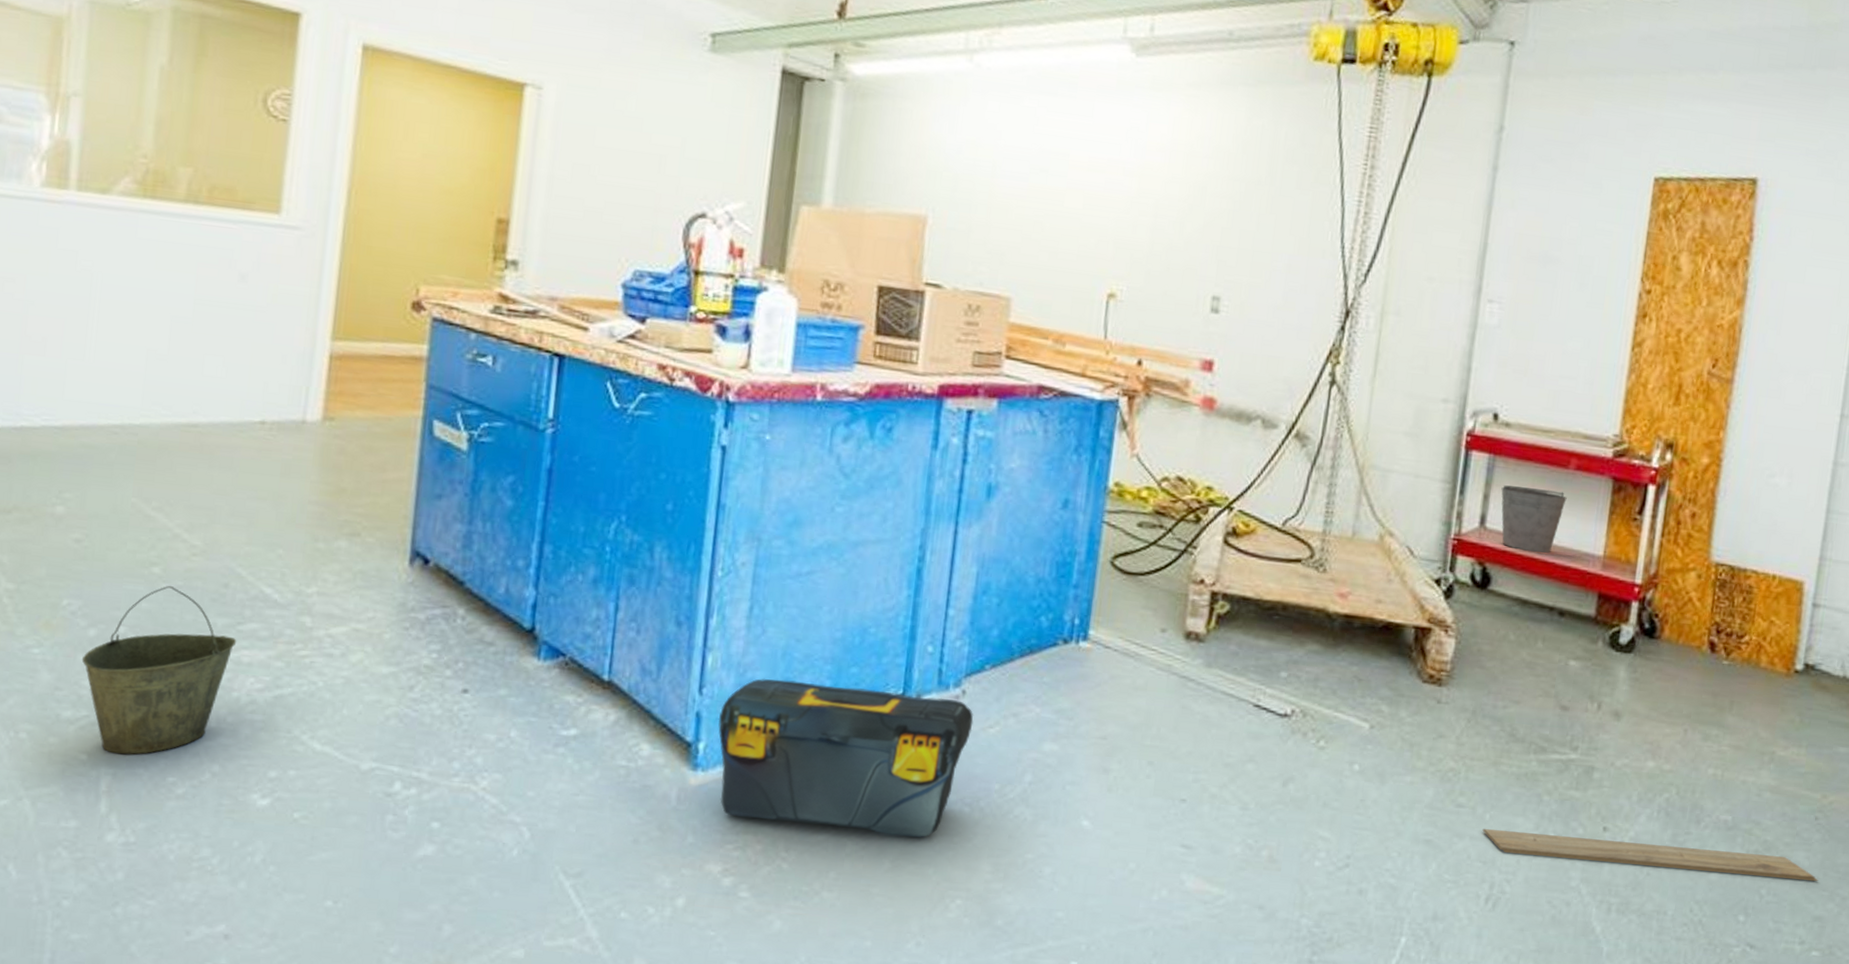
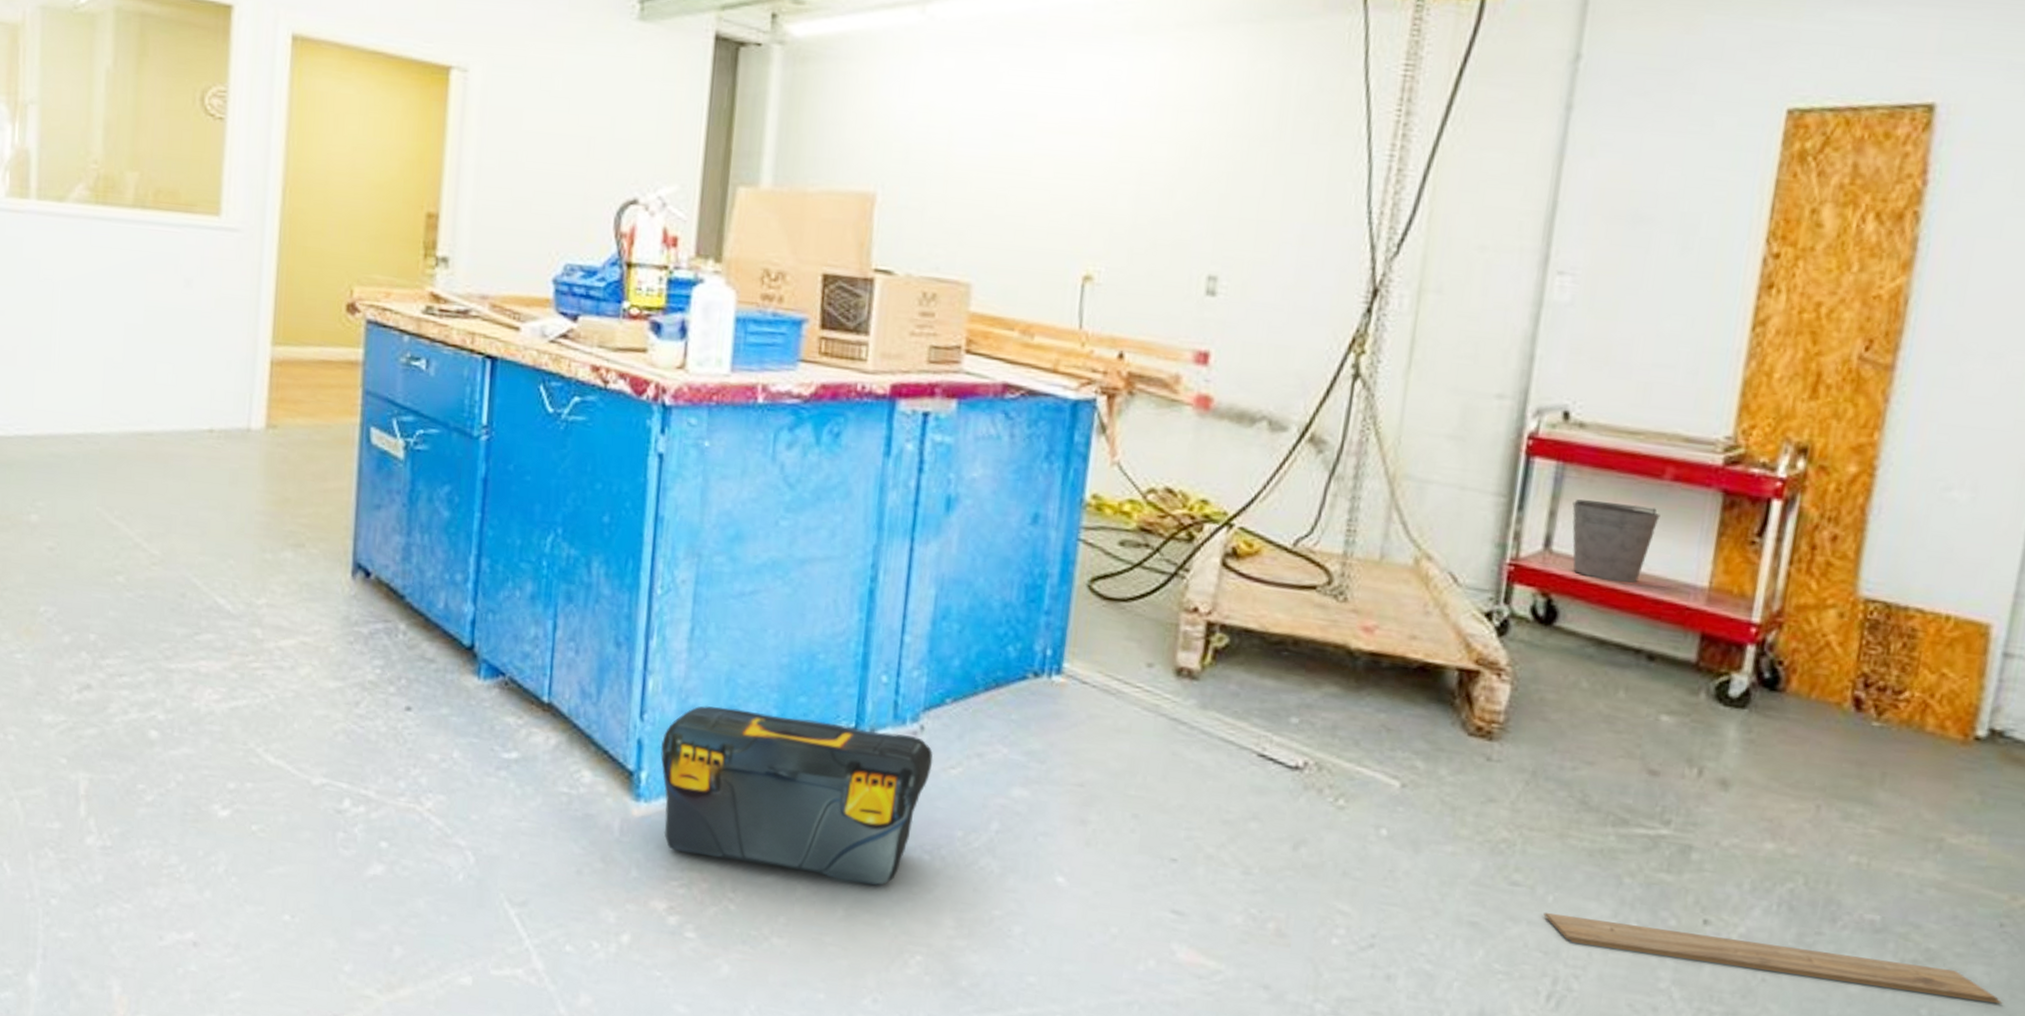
bucket: present [81,585,237,755] -> none [58,594,195,761]

